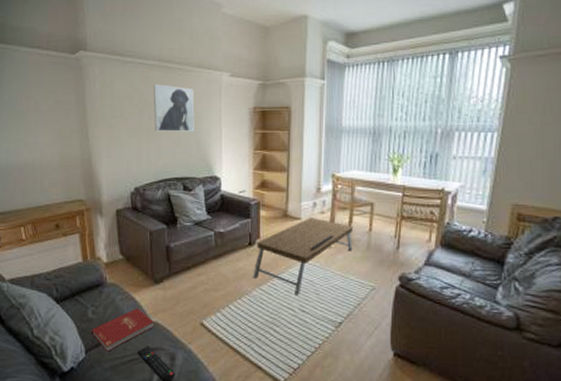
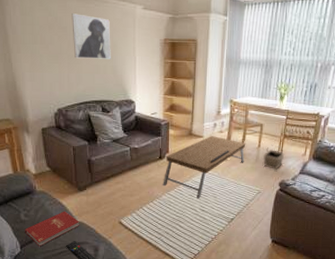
basket: none [375,227,404,260] -> present [262,144,285,170]

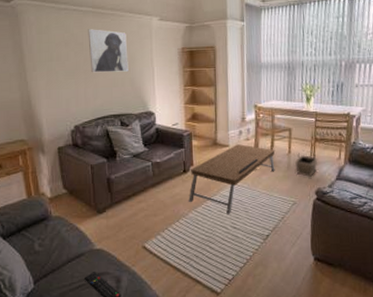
book: present [24,211,80,246] -> none [38,238,100,281]

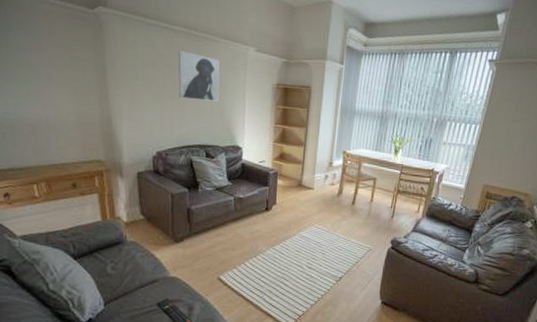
coffee table: present [188,144,275,215] -> none [268,188,358,256]
basket: present [294,149,318,177] -> none [375,199,398,226]

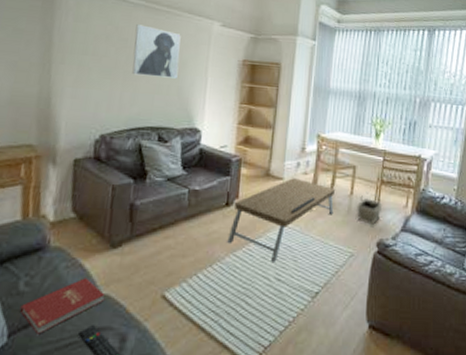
book: none [110,264,174,304] -> present [19,278,106,334]
coffee table: none [268,188,358,256] -> present [227,178,336,264]
basket: none [375,199,398,226] -> present [356,191,383,225]

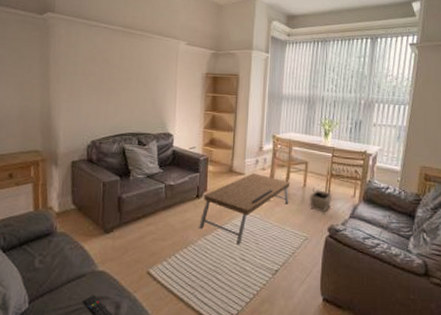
book: present [19,278,106,334] -> none [36,257,102,302]
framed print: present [132,24,181,79] -> none [114,47,153,92]

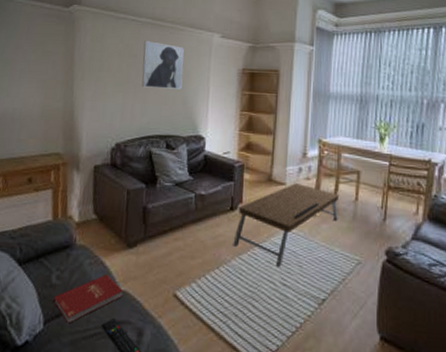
book: none [36,257,102,302] -> present [52,274,124,324]
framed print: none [114,47,153,92] -> present [141,41,184,89]
basket: present [308,184,333,213] -> none [361,197,391,232]

